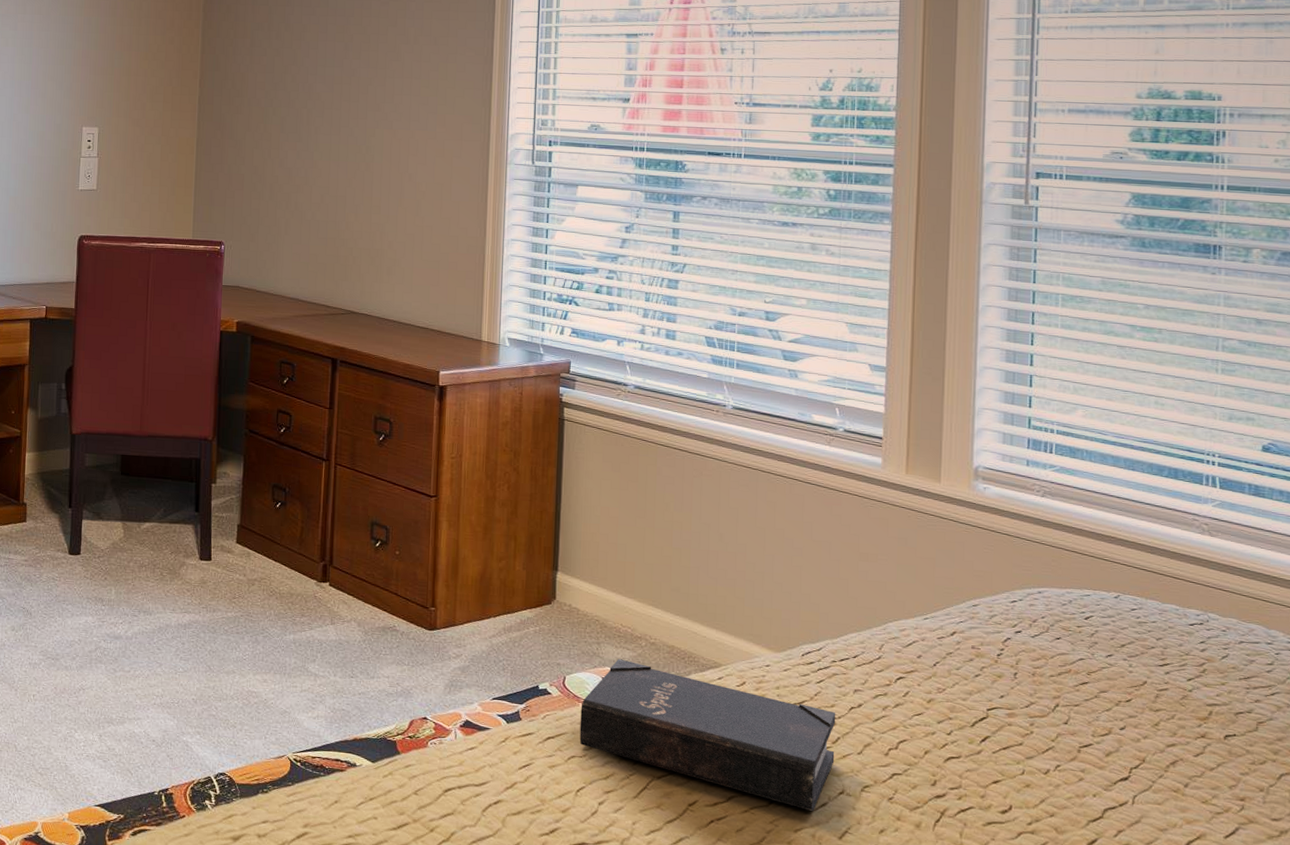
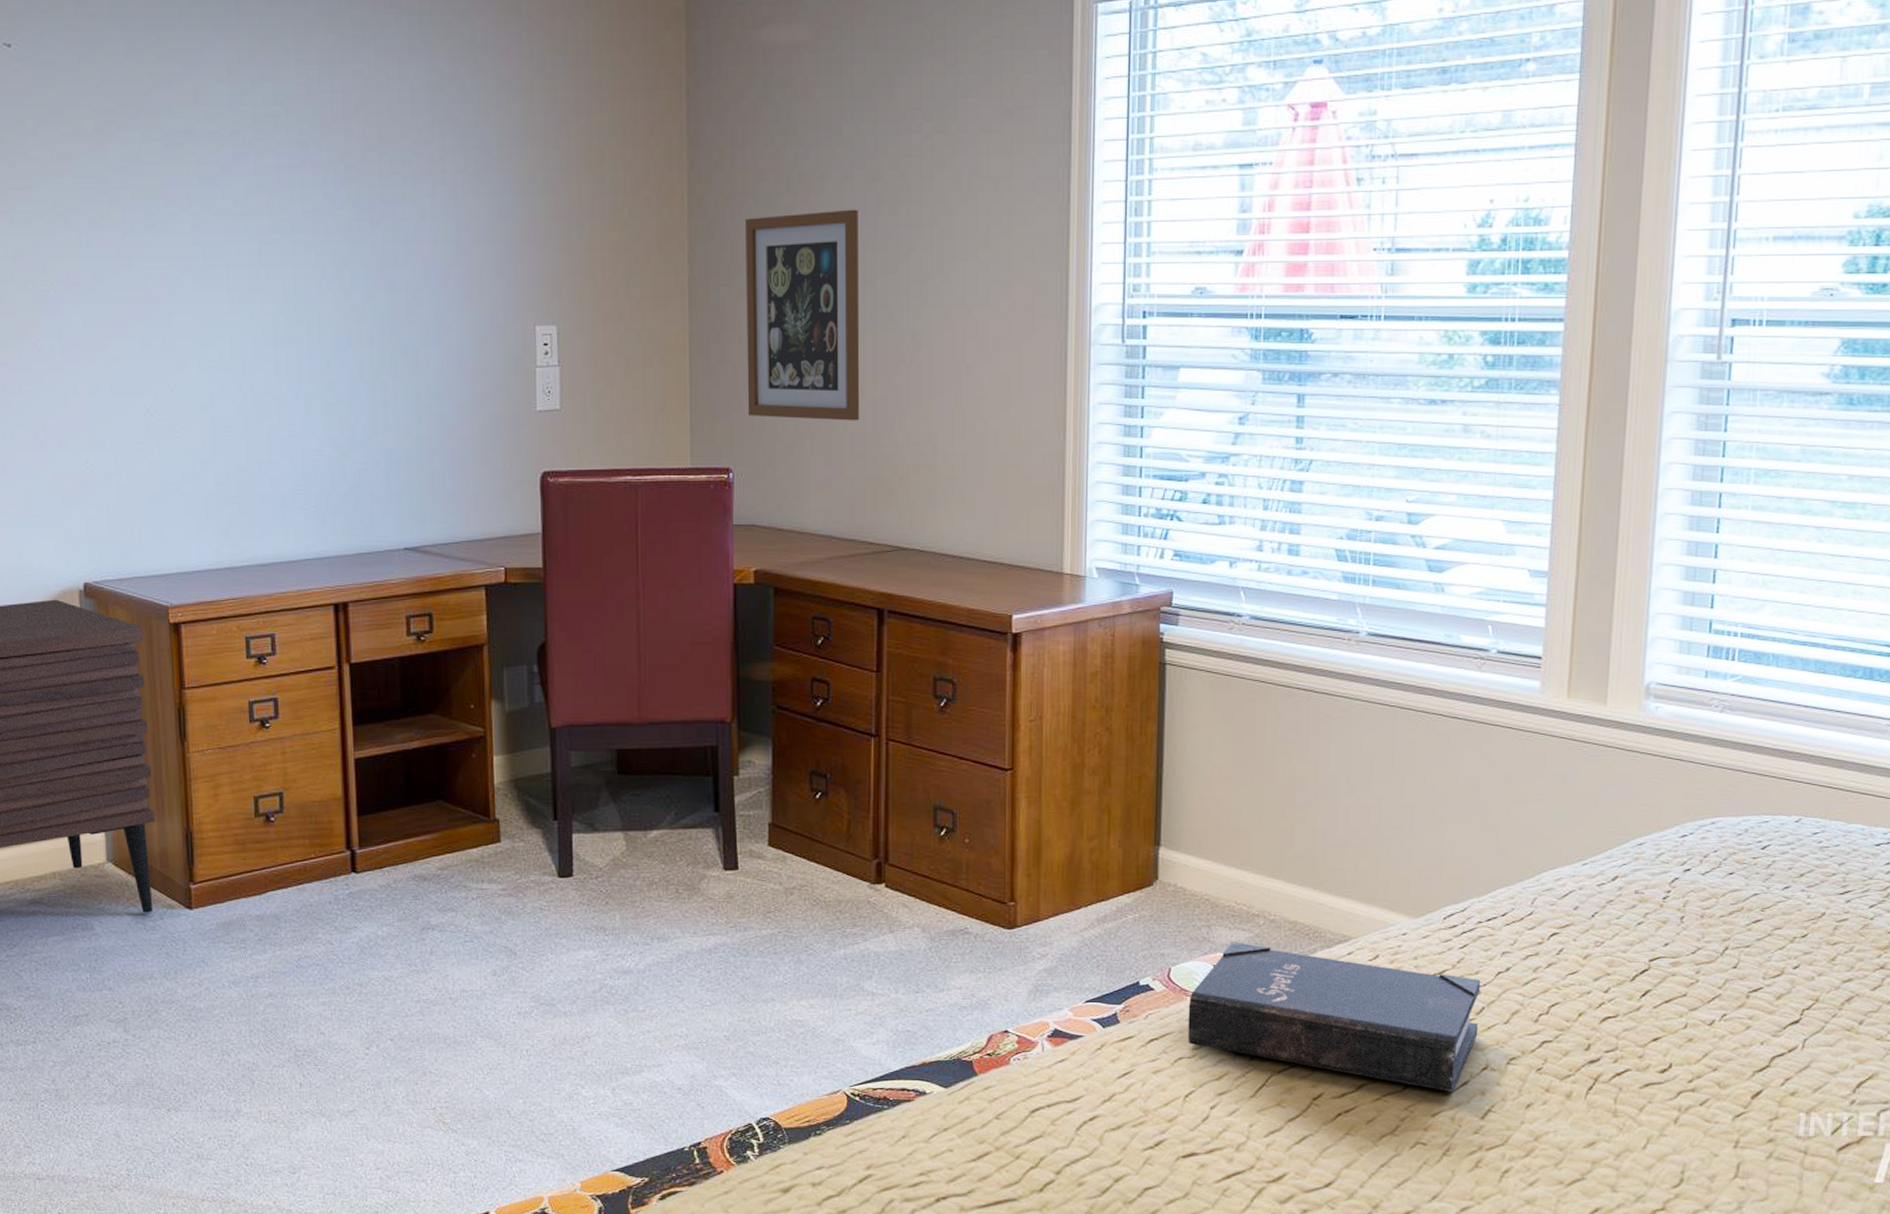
wall art: none [238,53,330,212] -> present [746,209,860,421]

